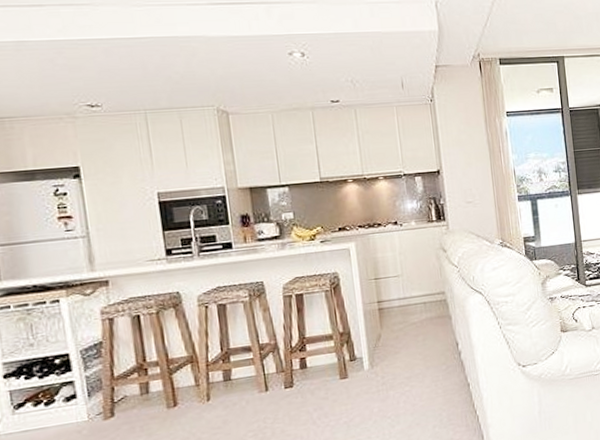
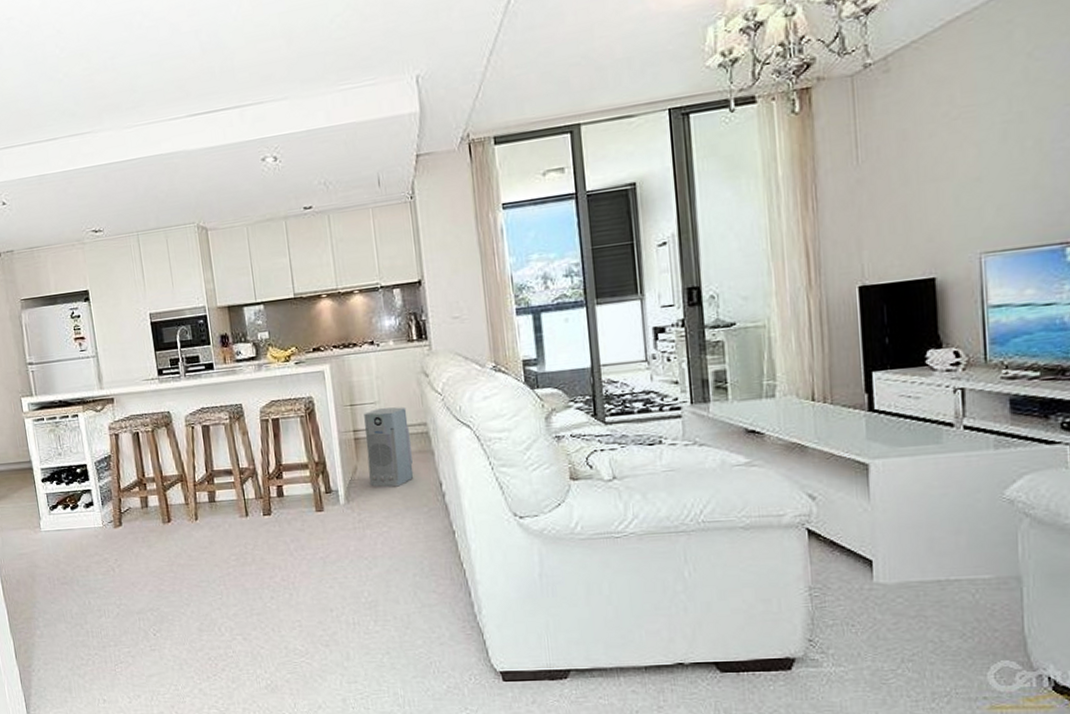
air purifier: none [388,278,434,351] -> present [364,406,414,488]

